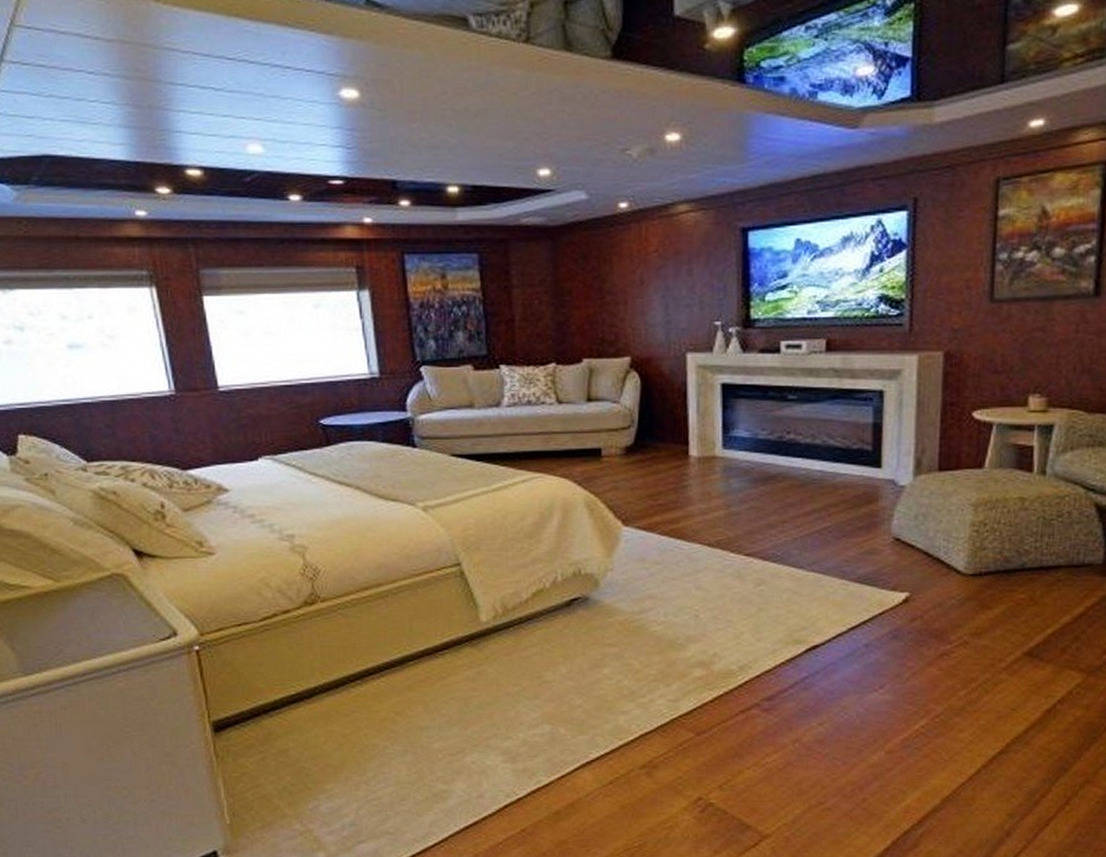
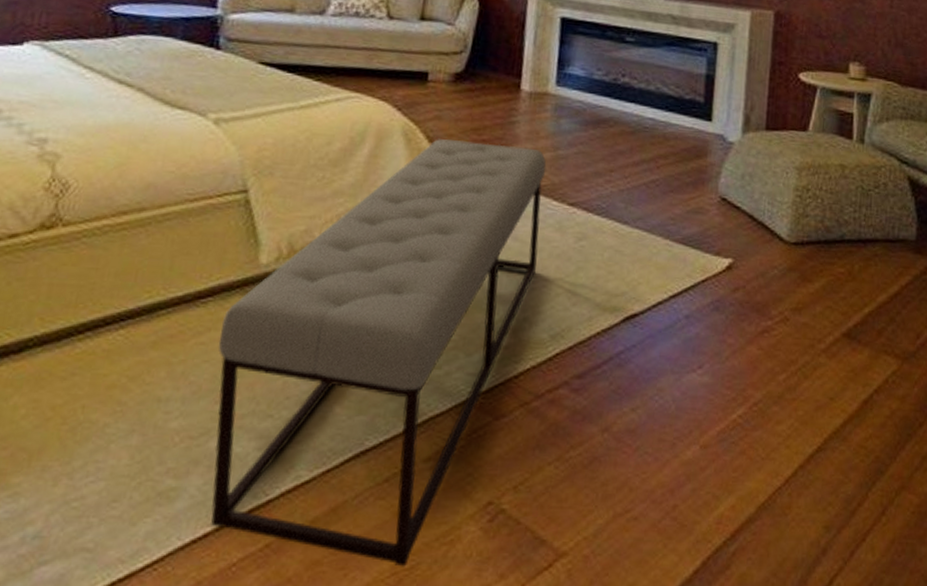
bench: none [458,507,721,845] -> present [211,139,547,567]

